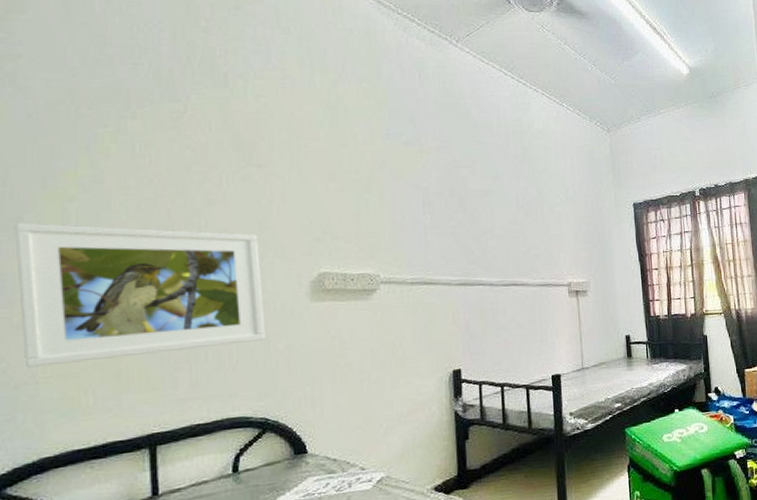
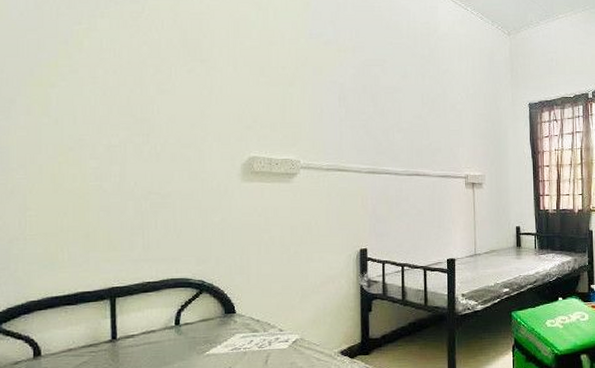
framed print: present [15,222,266,368] -> none [10,104,204,226]

